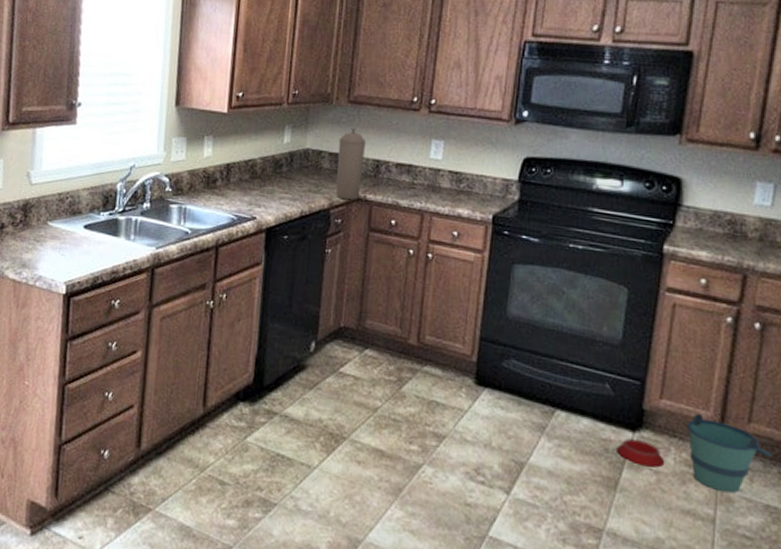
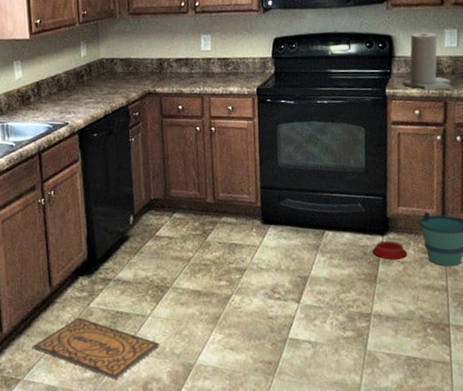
doormat: none [171,450,325,536] -> present [32,317,161,379]
canister: present [336,126,367,201] -> none [126,34,151,96]
paper towel: none [688,179,755,259] -> present [402,32,451,91]

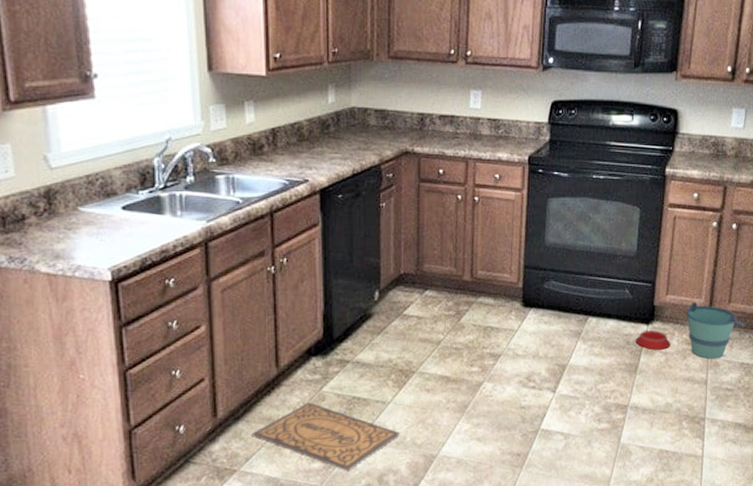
paper towel: present [402,32,451,91] -> none [684,109,732,173]

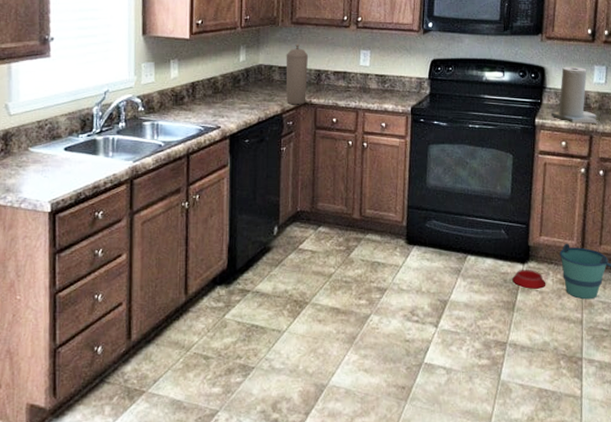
doormat: present [252,402,401,471] -> none [160,328,294,397]
canister: none [383,82,410,154] -> present [285,43,309,105]
paper towel: none [684,109,732,173] -> present [551,66,597,124]

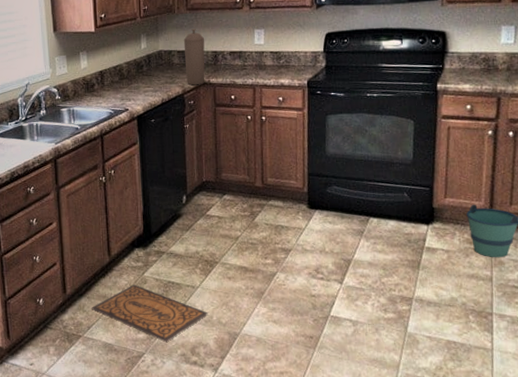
doormat: none [160,328,294,397] -> present [92,284,208,342]
pet bowl: present [512,269,546,289] -> none [417,229,453,248]
paper towel: present [551,66,597,124] -> none [454,28,505,86]

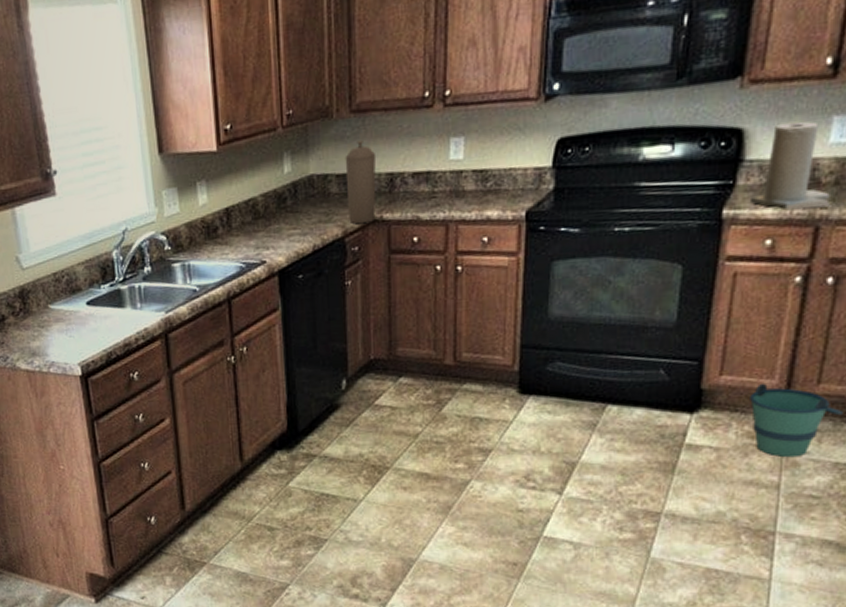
doormat: present [92,284,208,342] -> none [219,498,375,570]
paper towel: none [454,28,505,86] -> present [751,121,830,211]

